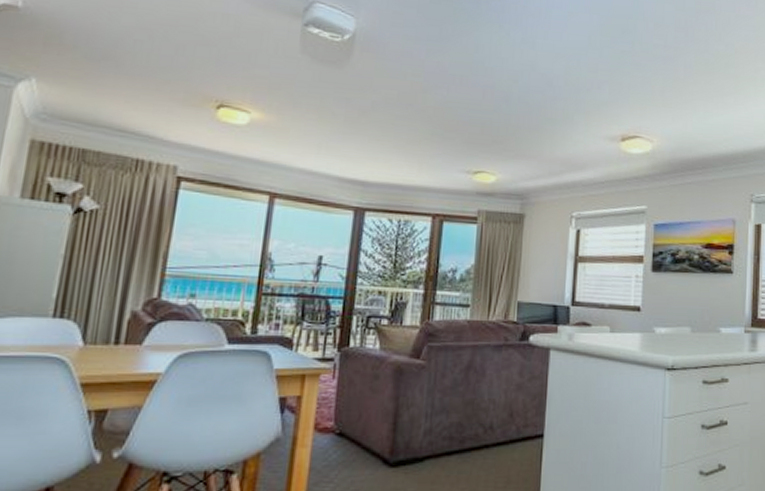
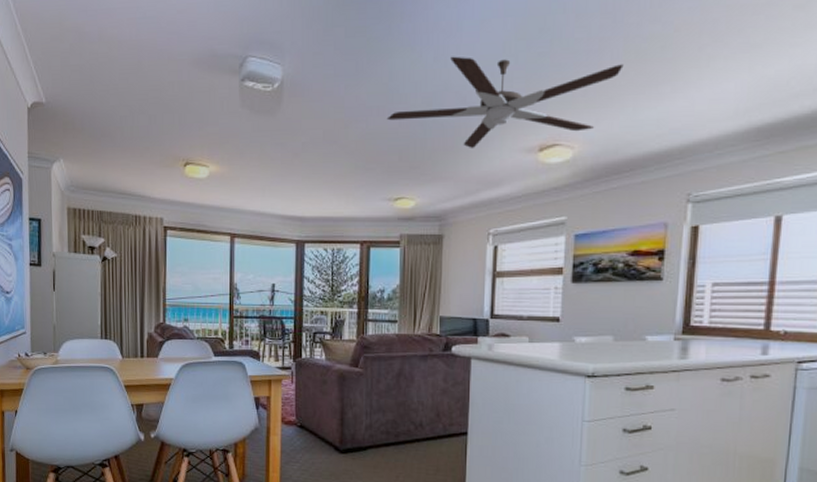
ceiling fan: none [470,40,695,131] -> present [386,56,624,149]

